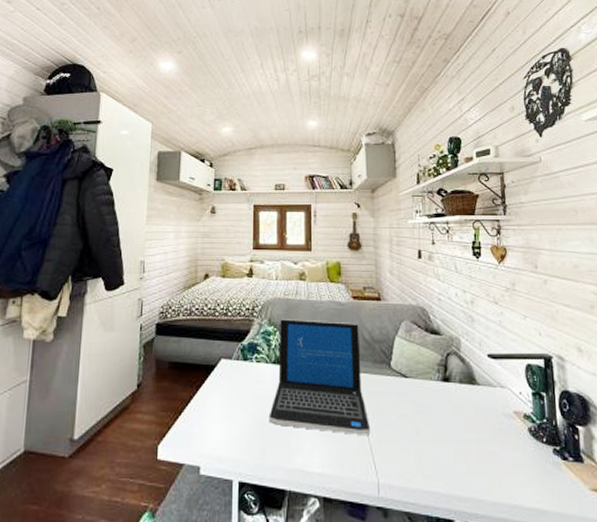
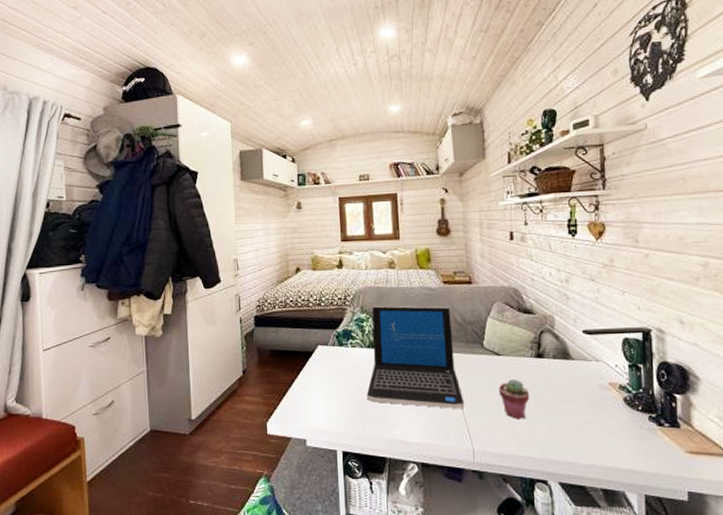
potted succulent: none [405,404,437,449] -> present [498,379,530,419]

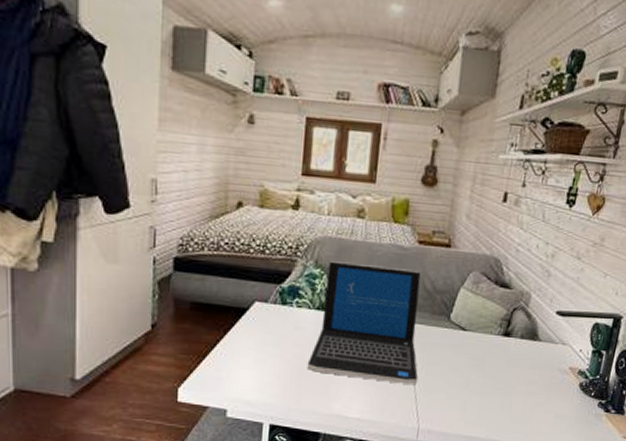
potted succulent: present [498,379,530,419] -> none [456,357,489,399]

